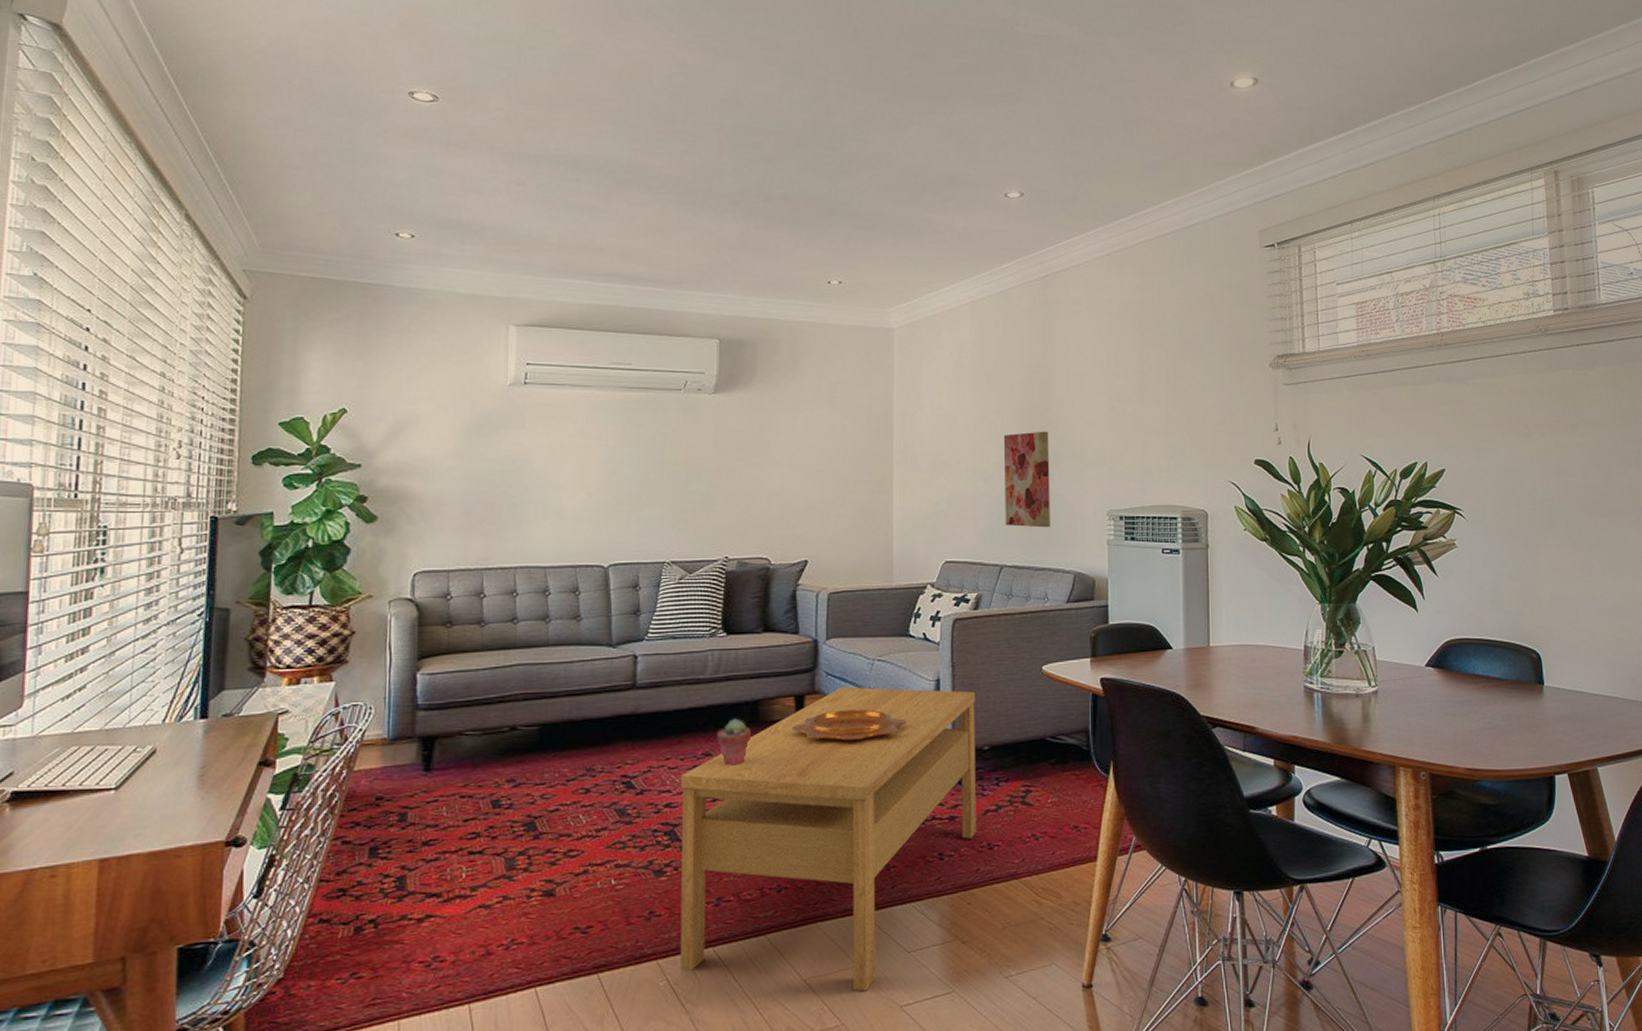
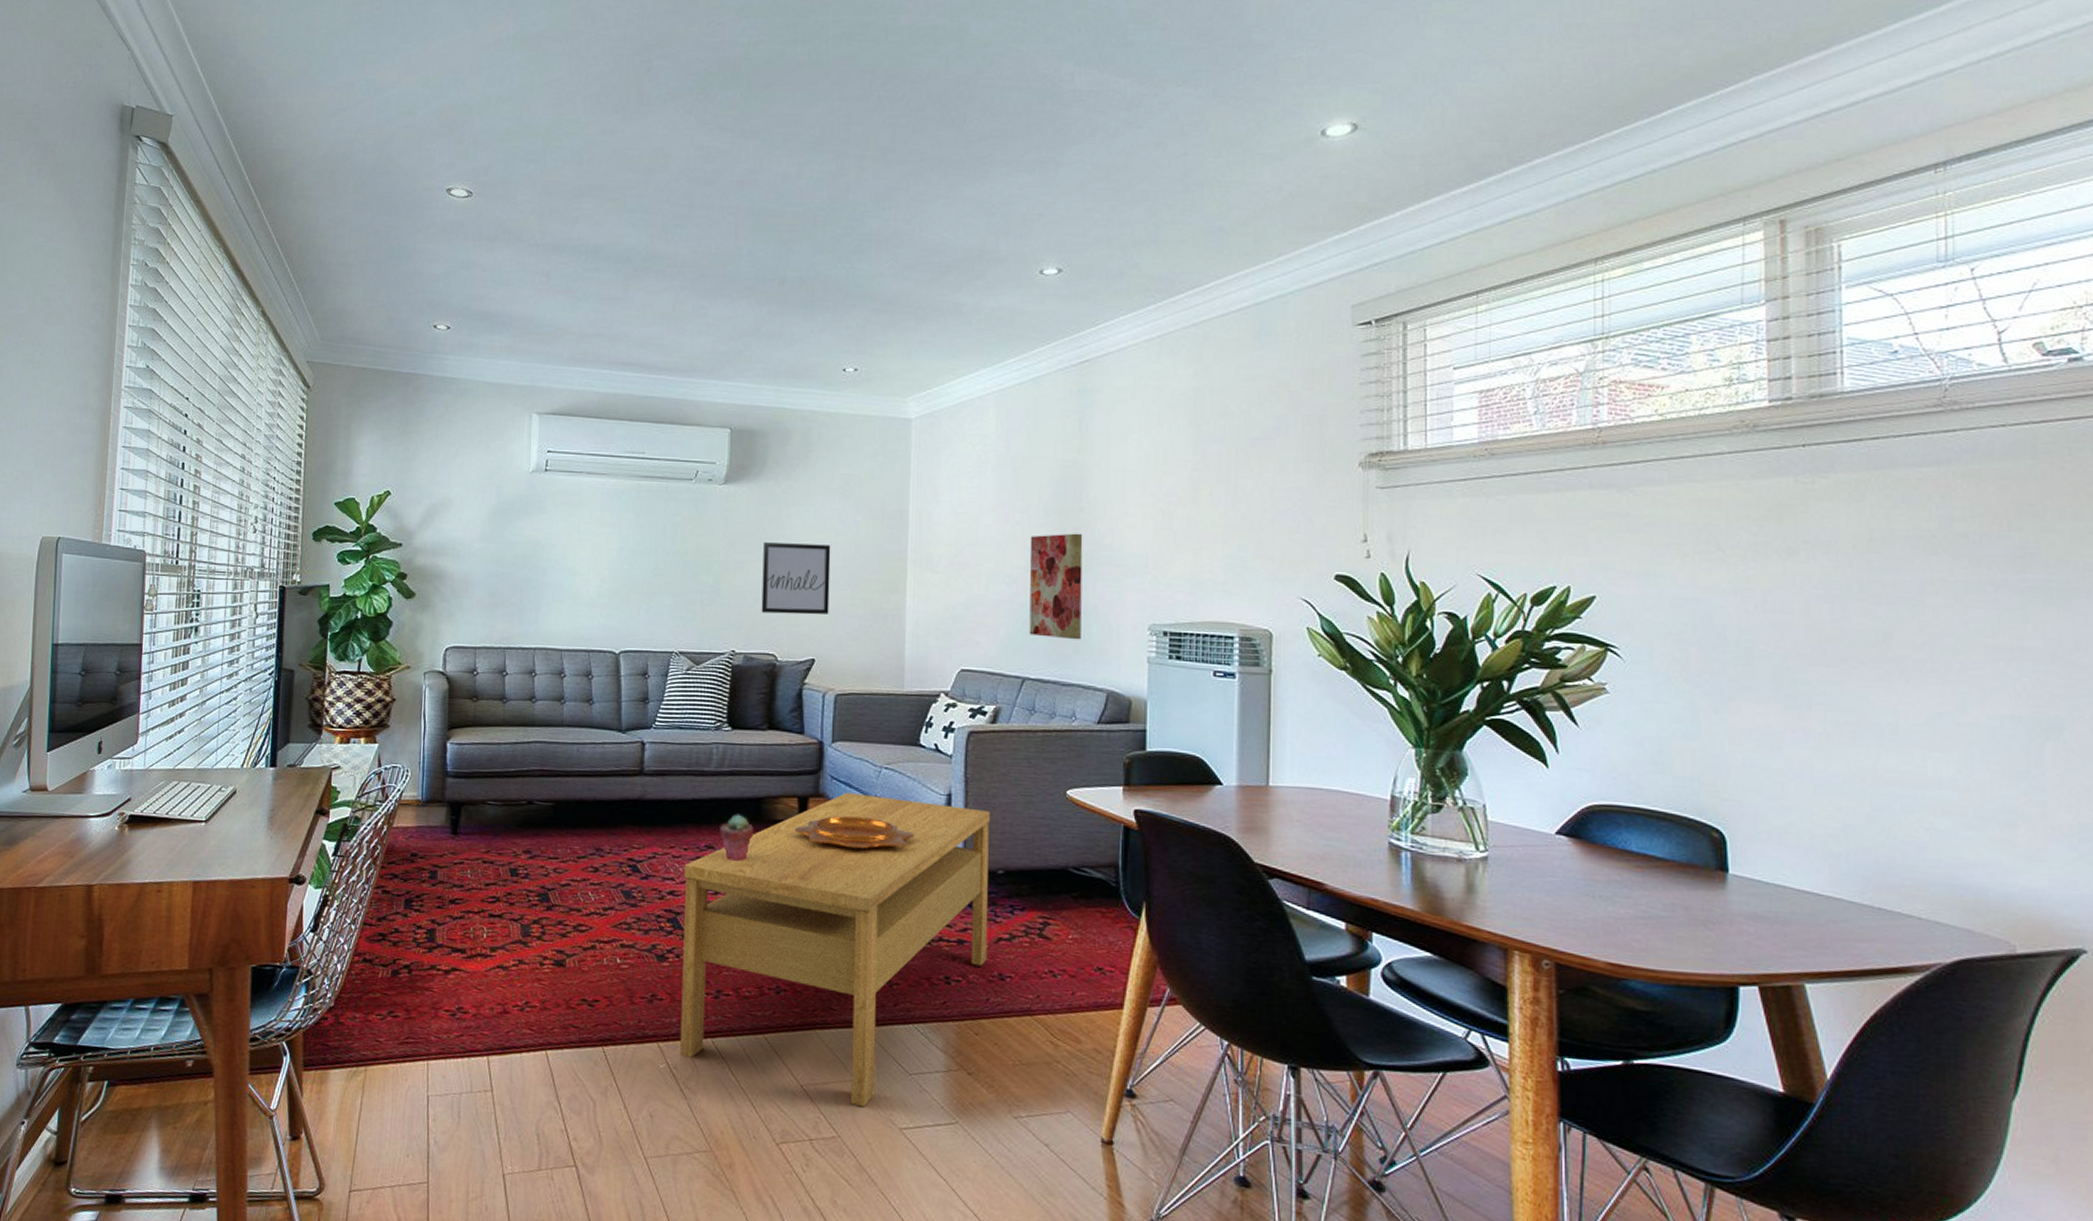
wall art: none [754,449,821,518] -> present [761,542,831,615]

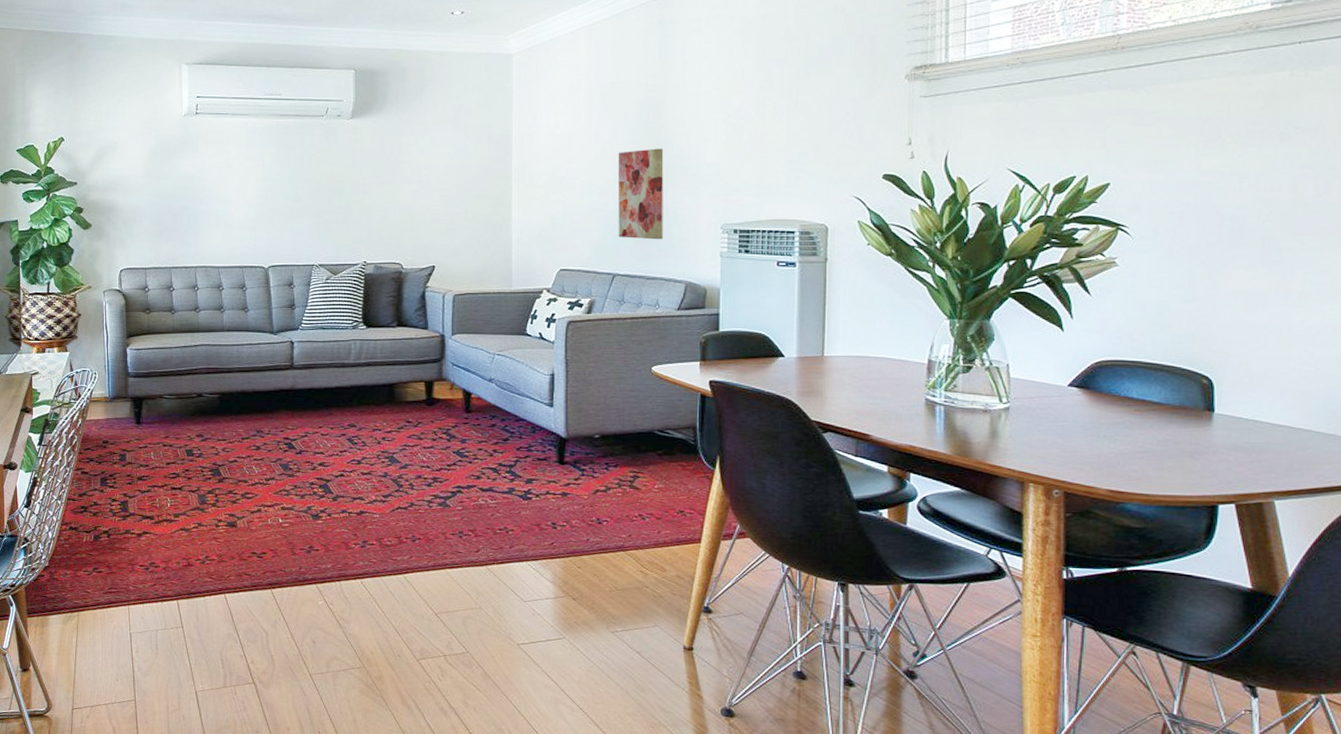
coffee table: present [679,793,991,1107] -> none [331,376,588,629]
potted succulent: present [720,814,753,861] -> none [360,397,388,436]
wall art: present [761,542,831,615] -> none [387,167,446,228]
decorative bowl: present [794,815,915,851] -> none [422,395,524,423]

